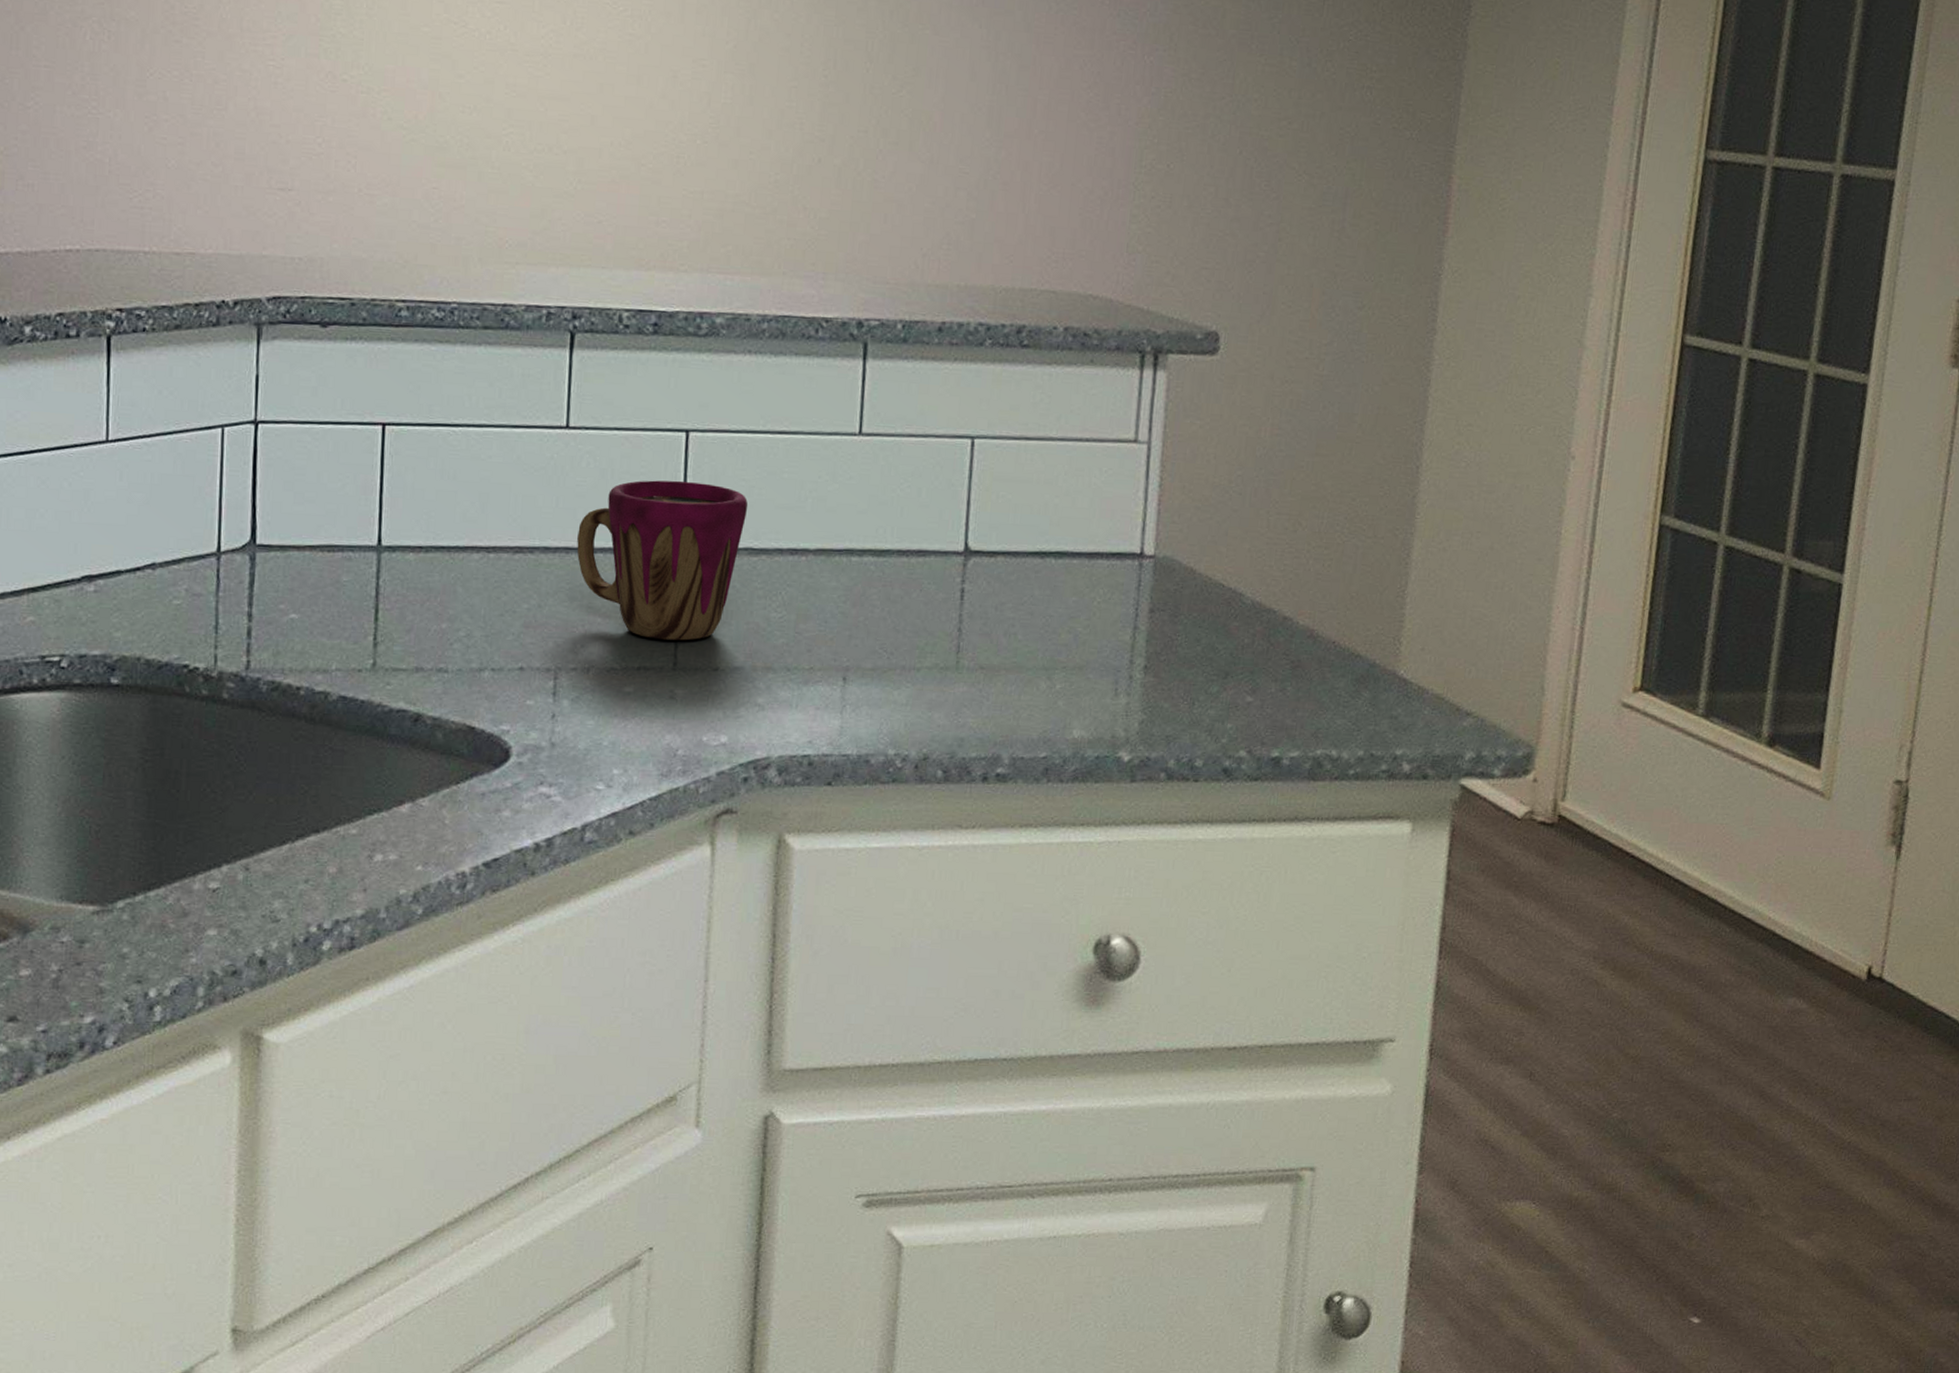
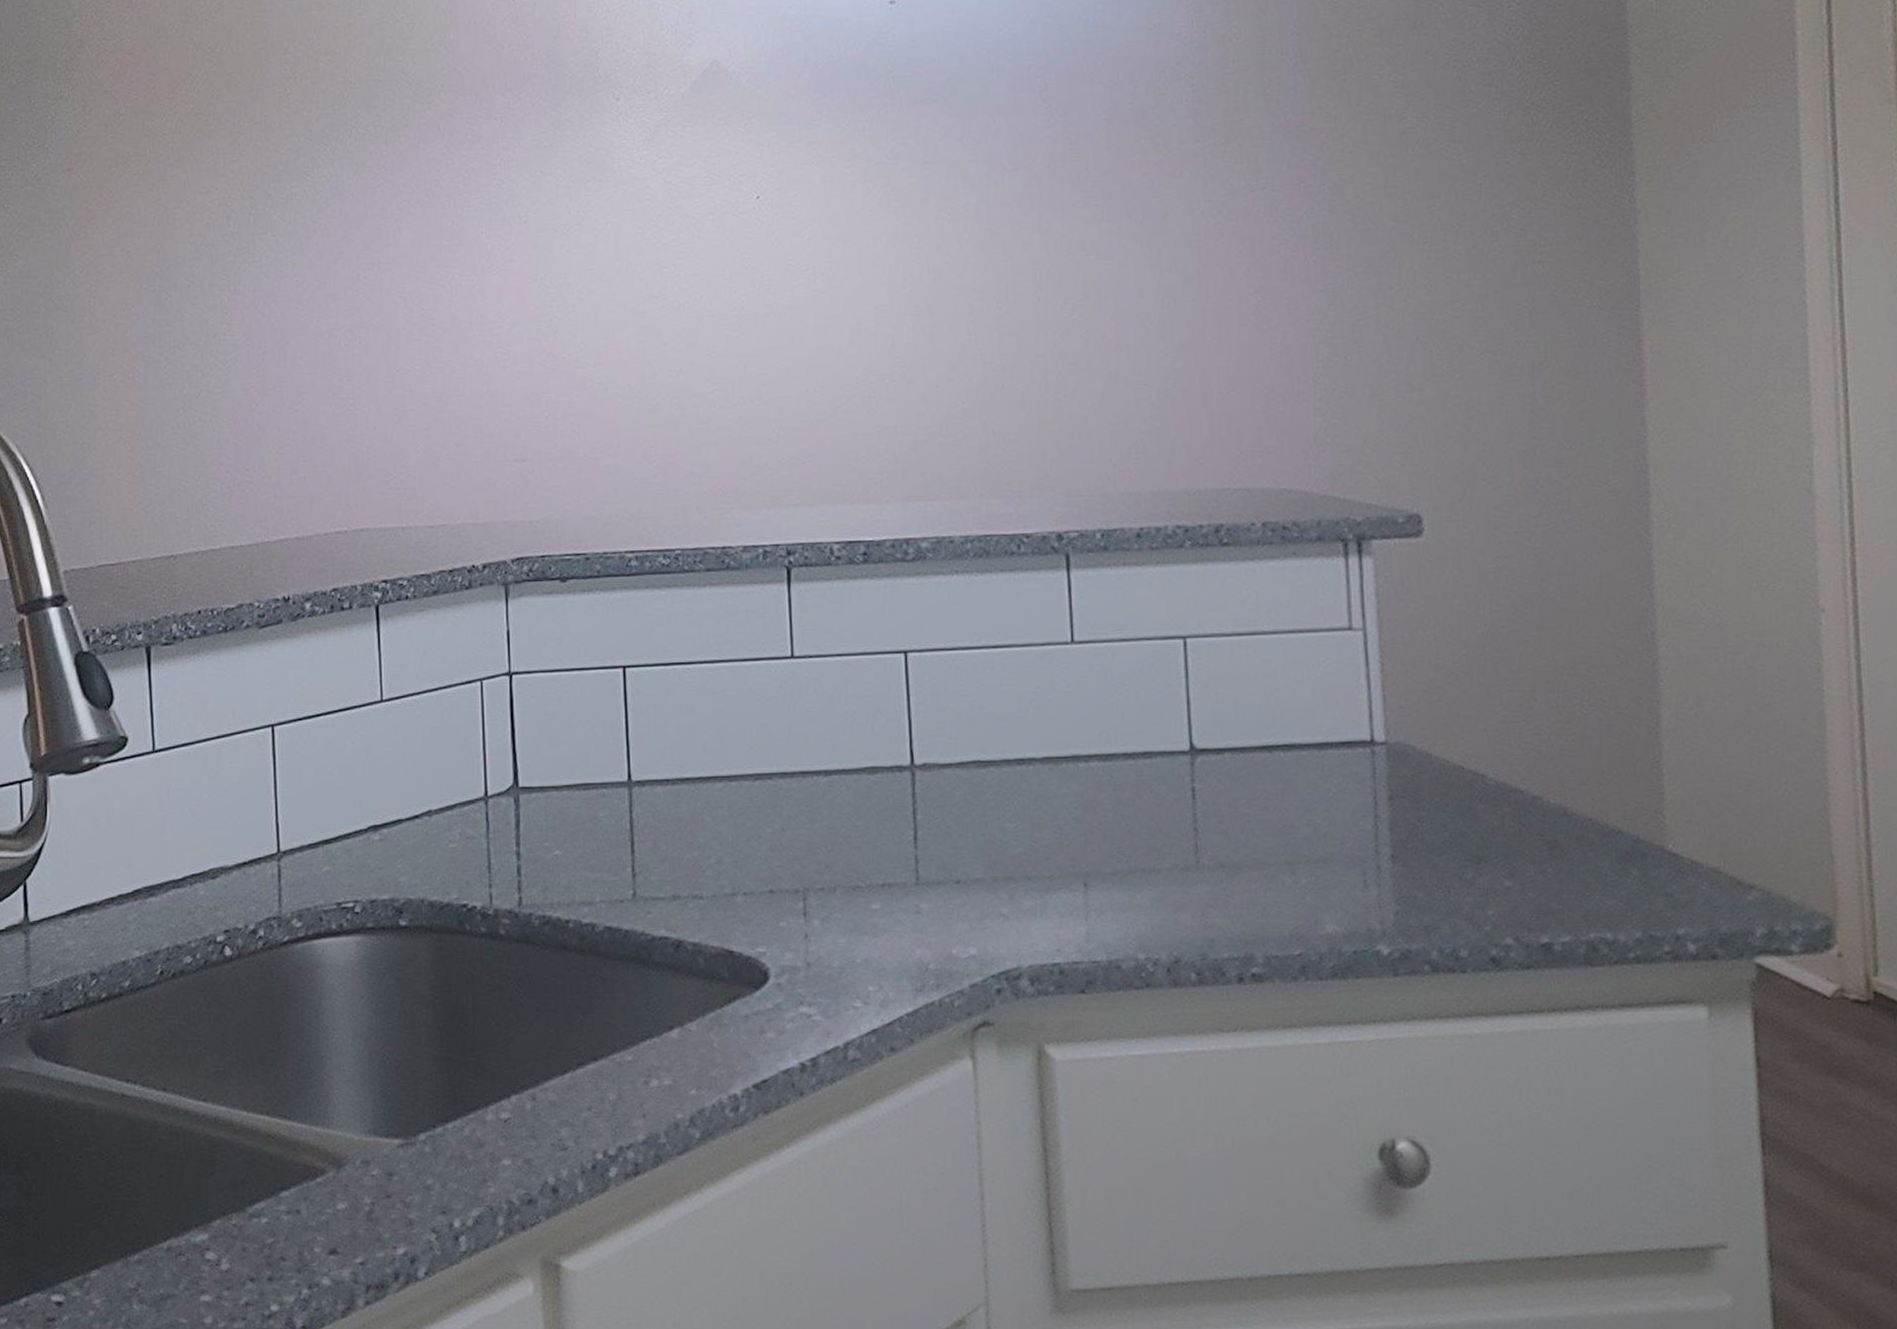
cup: present [577,480,748,641] -> none [812,700,972,856]

